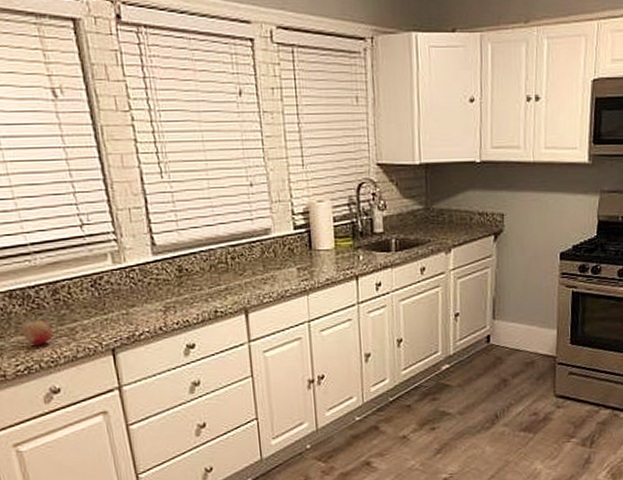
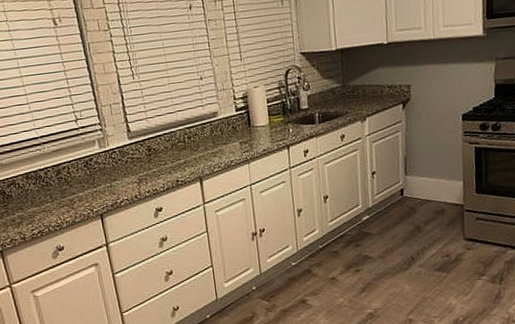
fruit: present [22,319,53,345] -> none [35,194,58,214]

